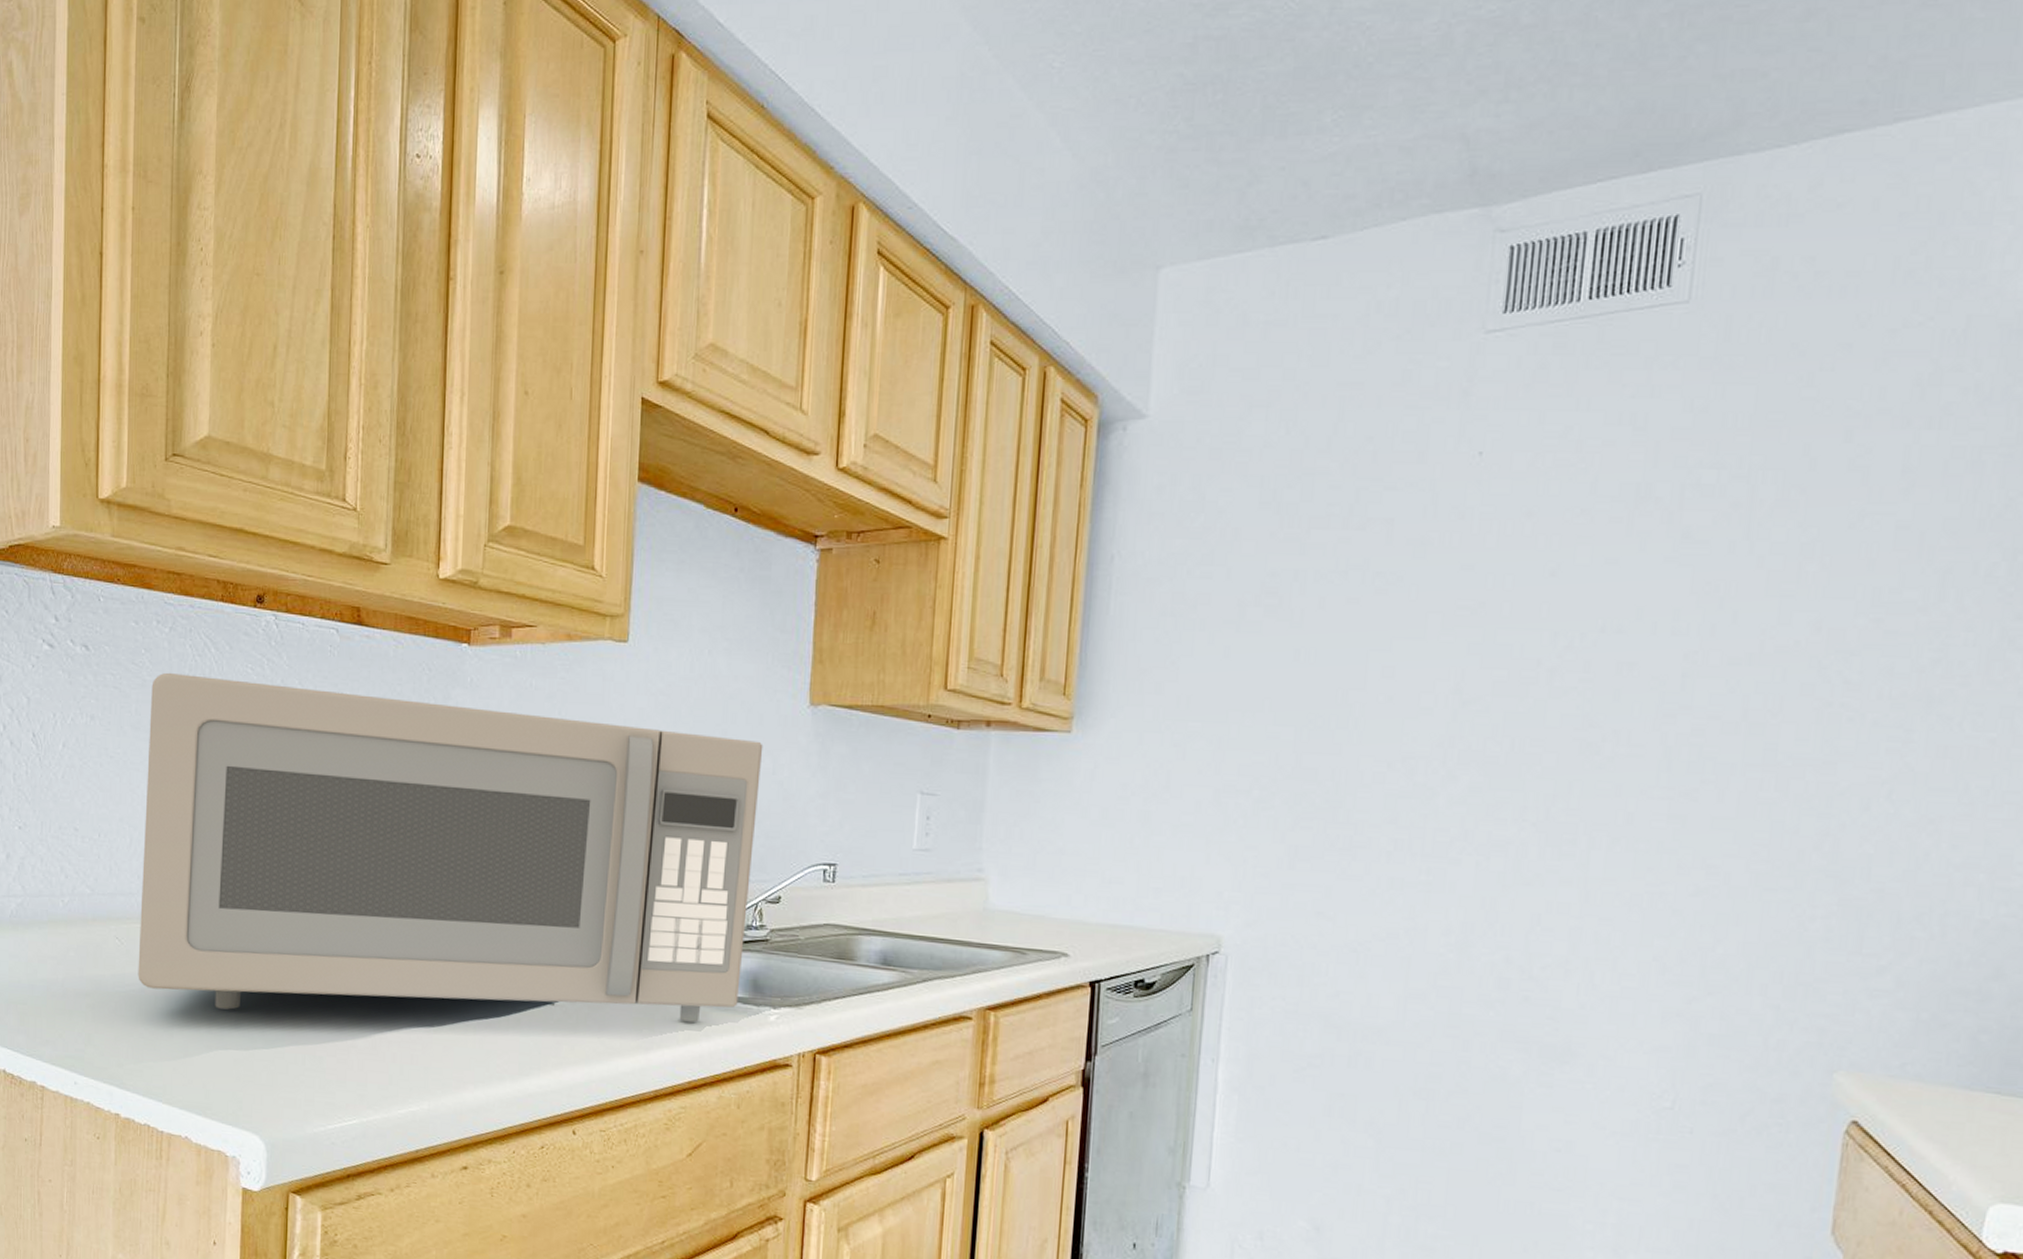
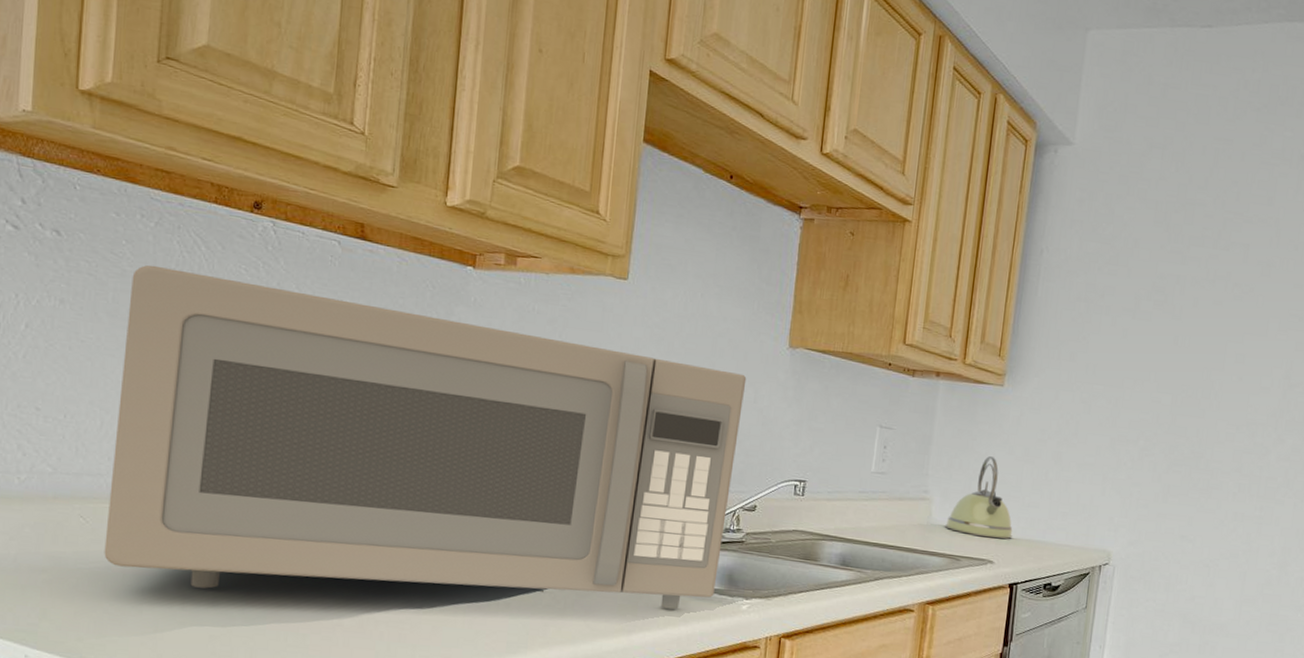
kettle: none [1006,822,1091,926] -> present [945,456,1013,539]

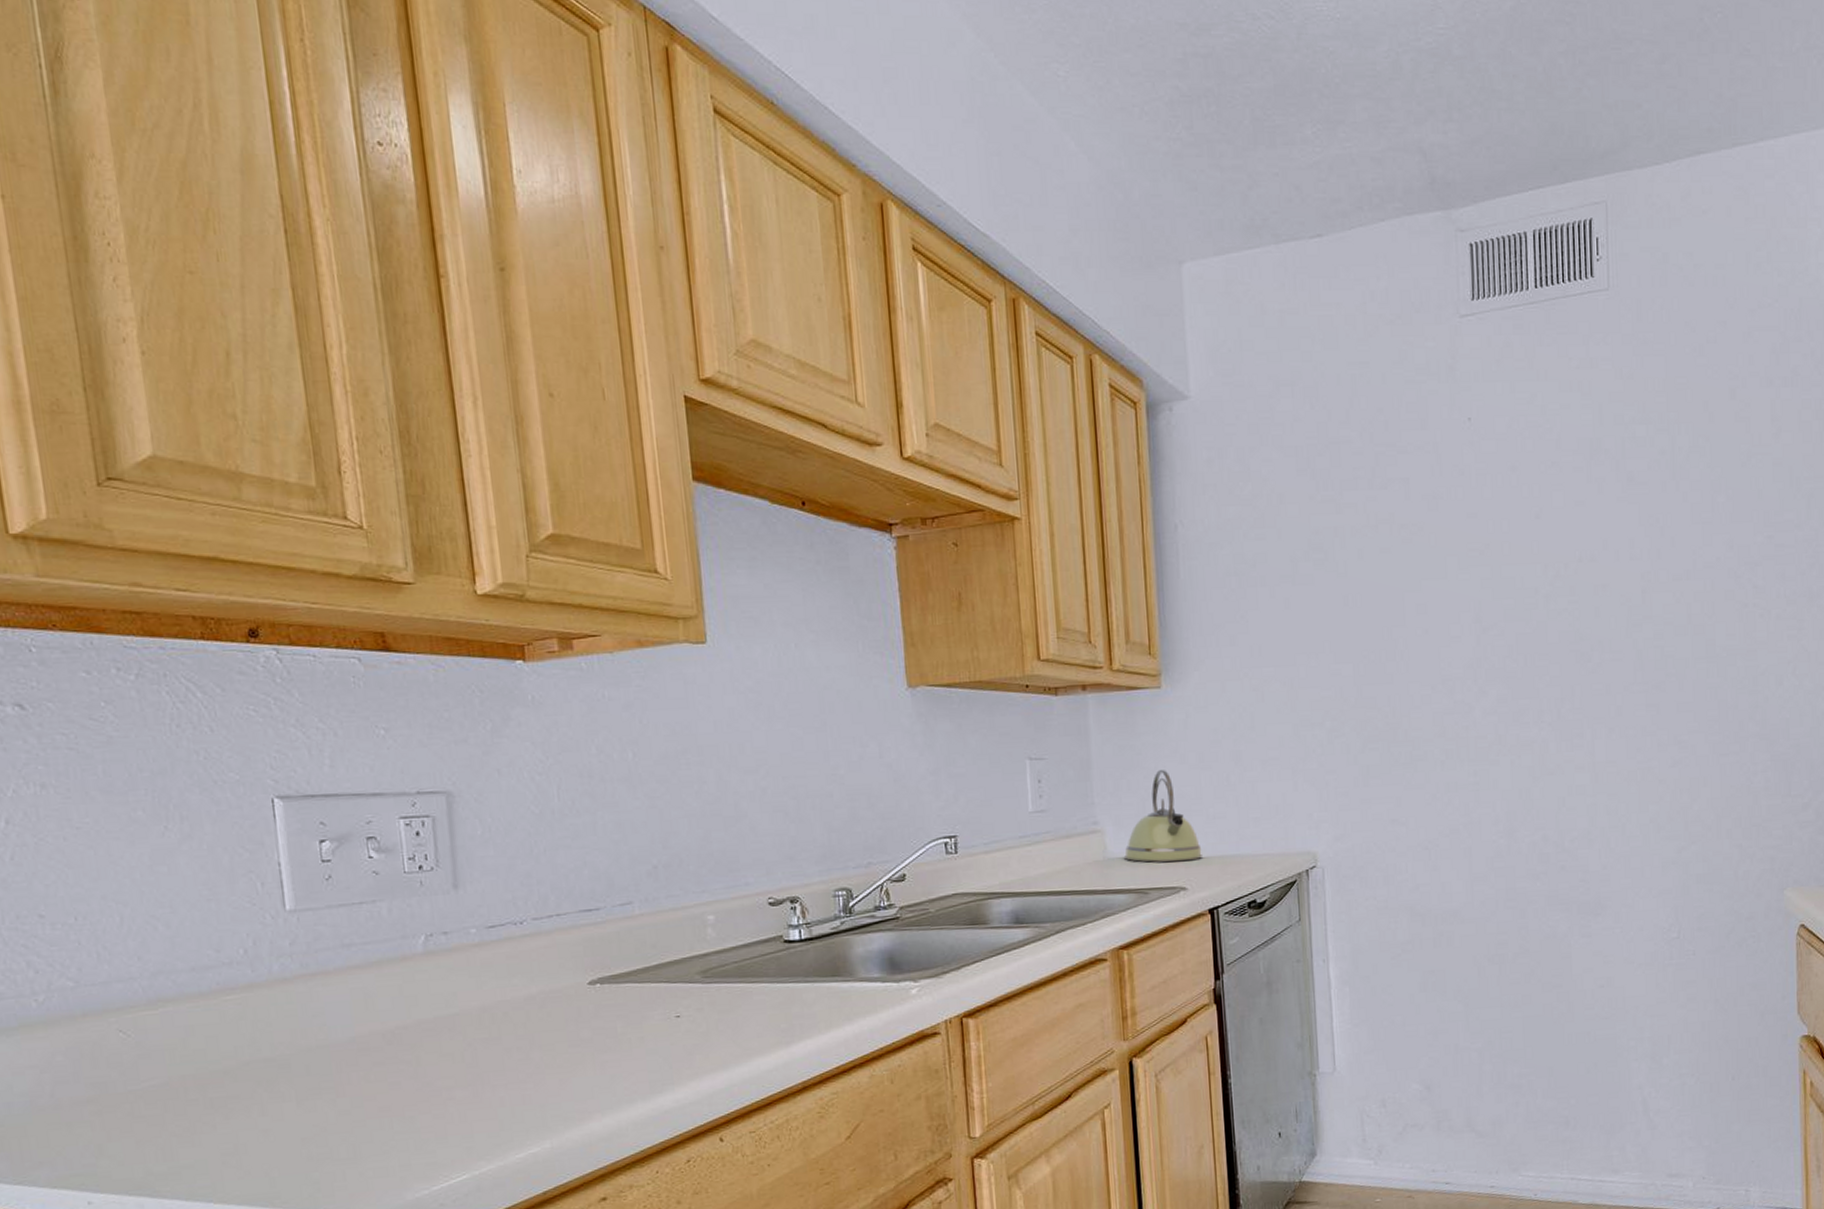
microwave: present [104,265,747,609] -> none [121,724,877,1087]

